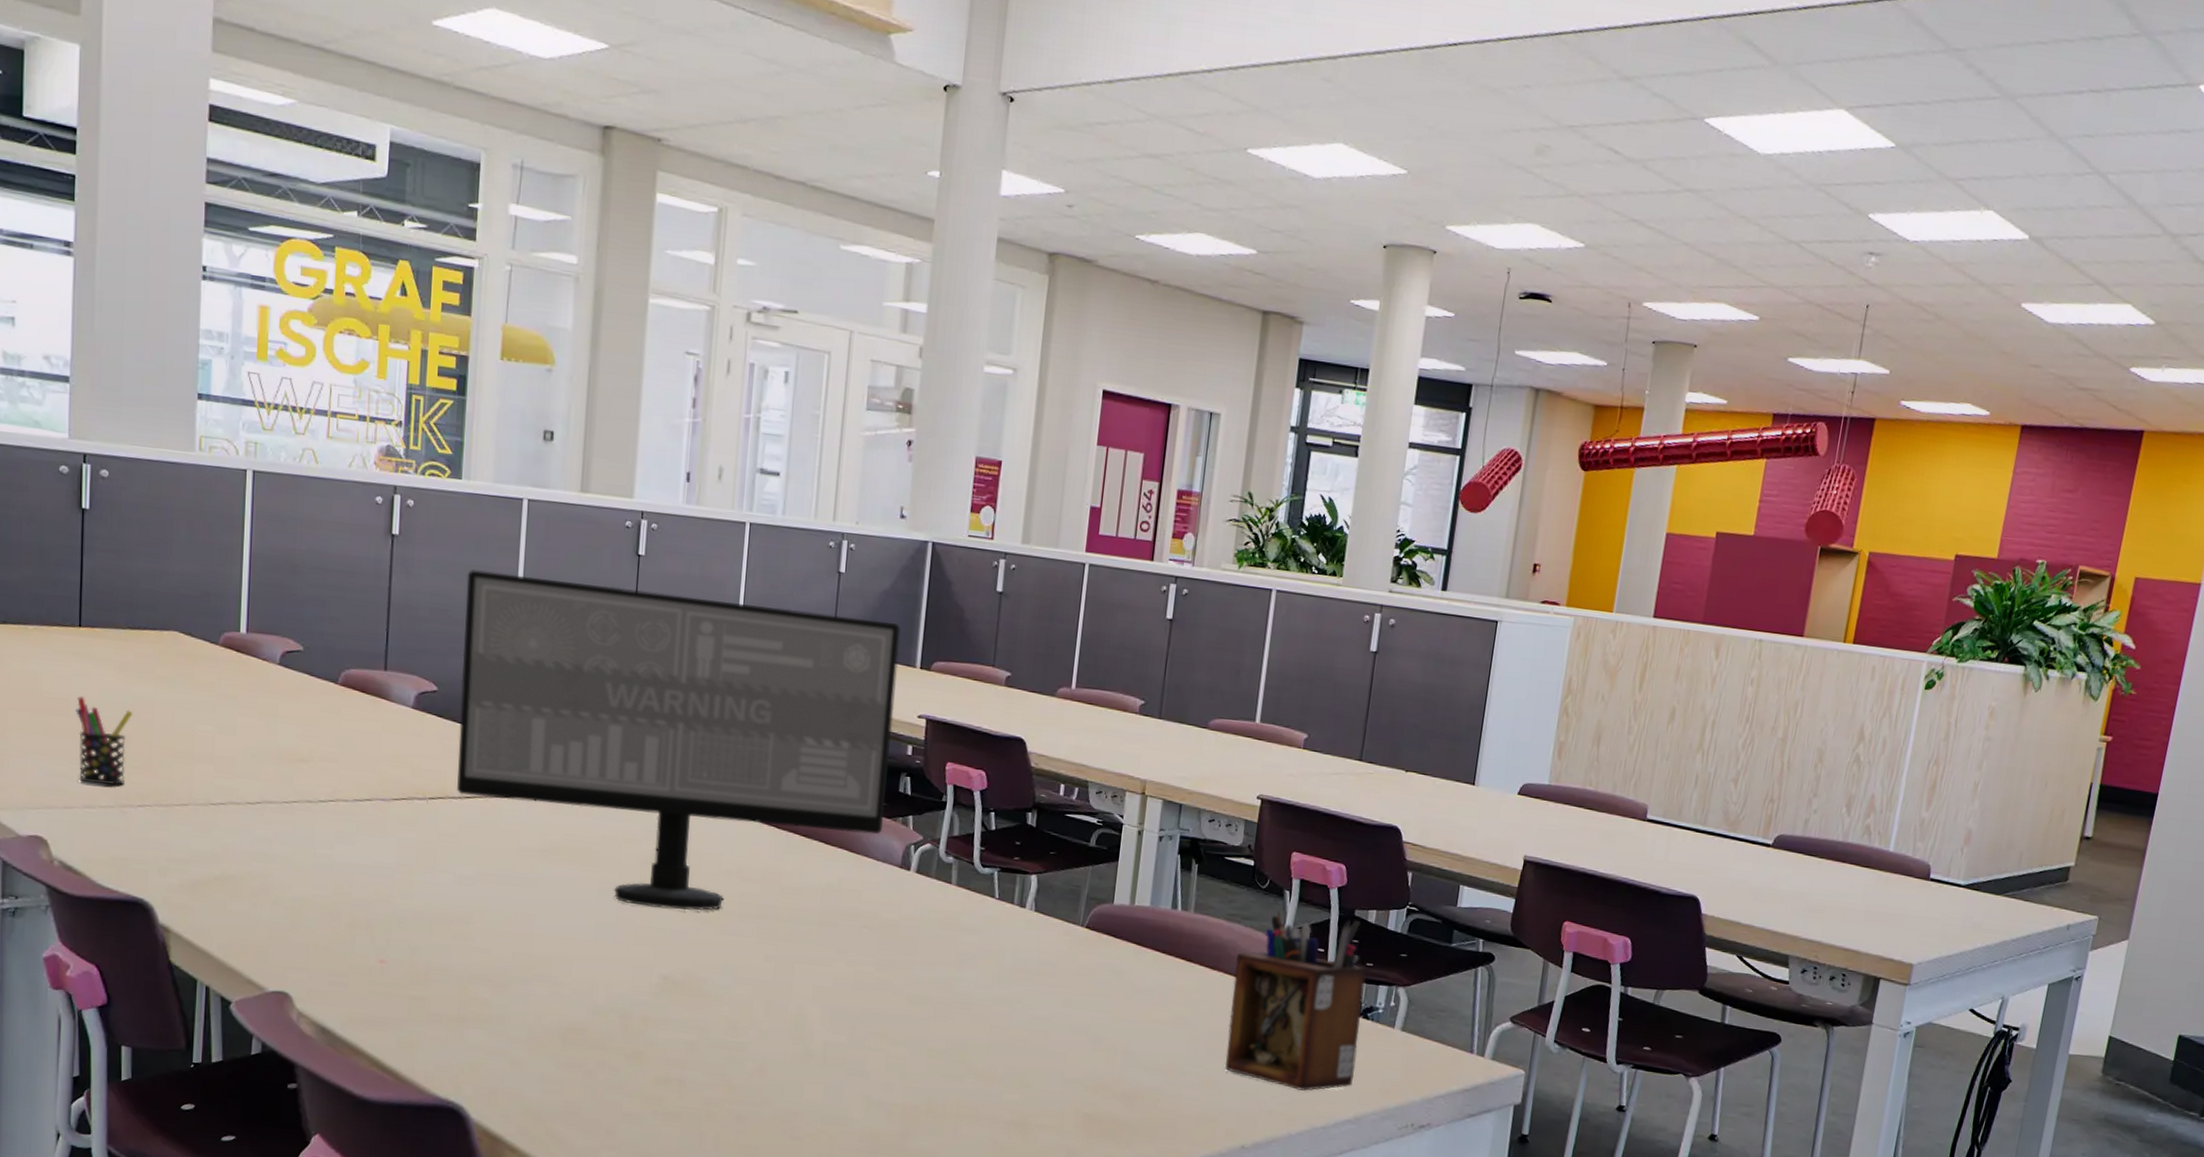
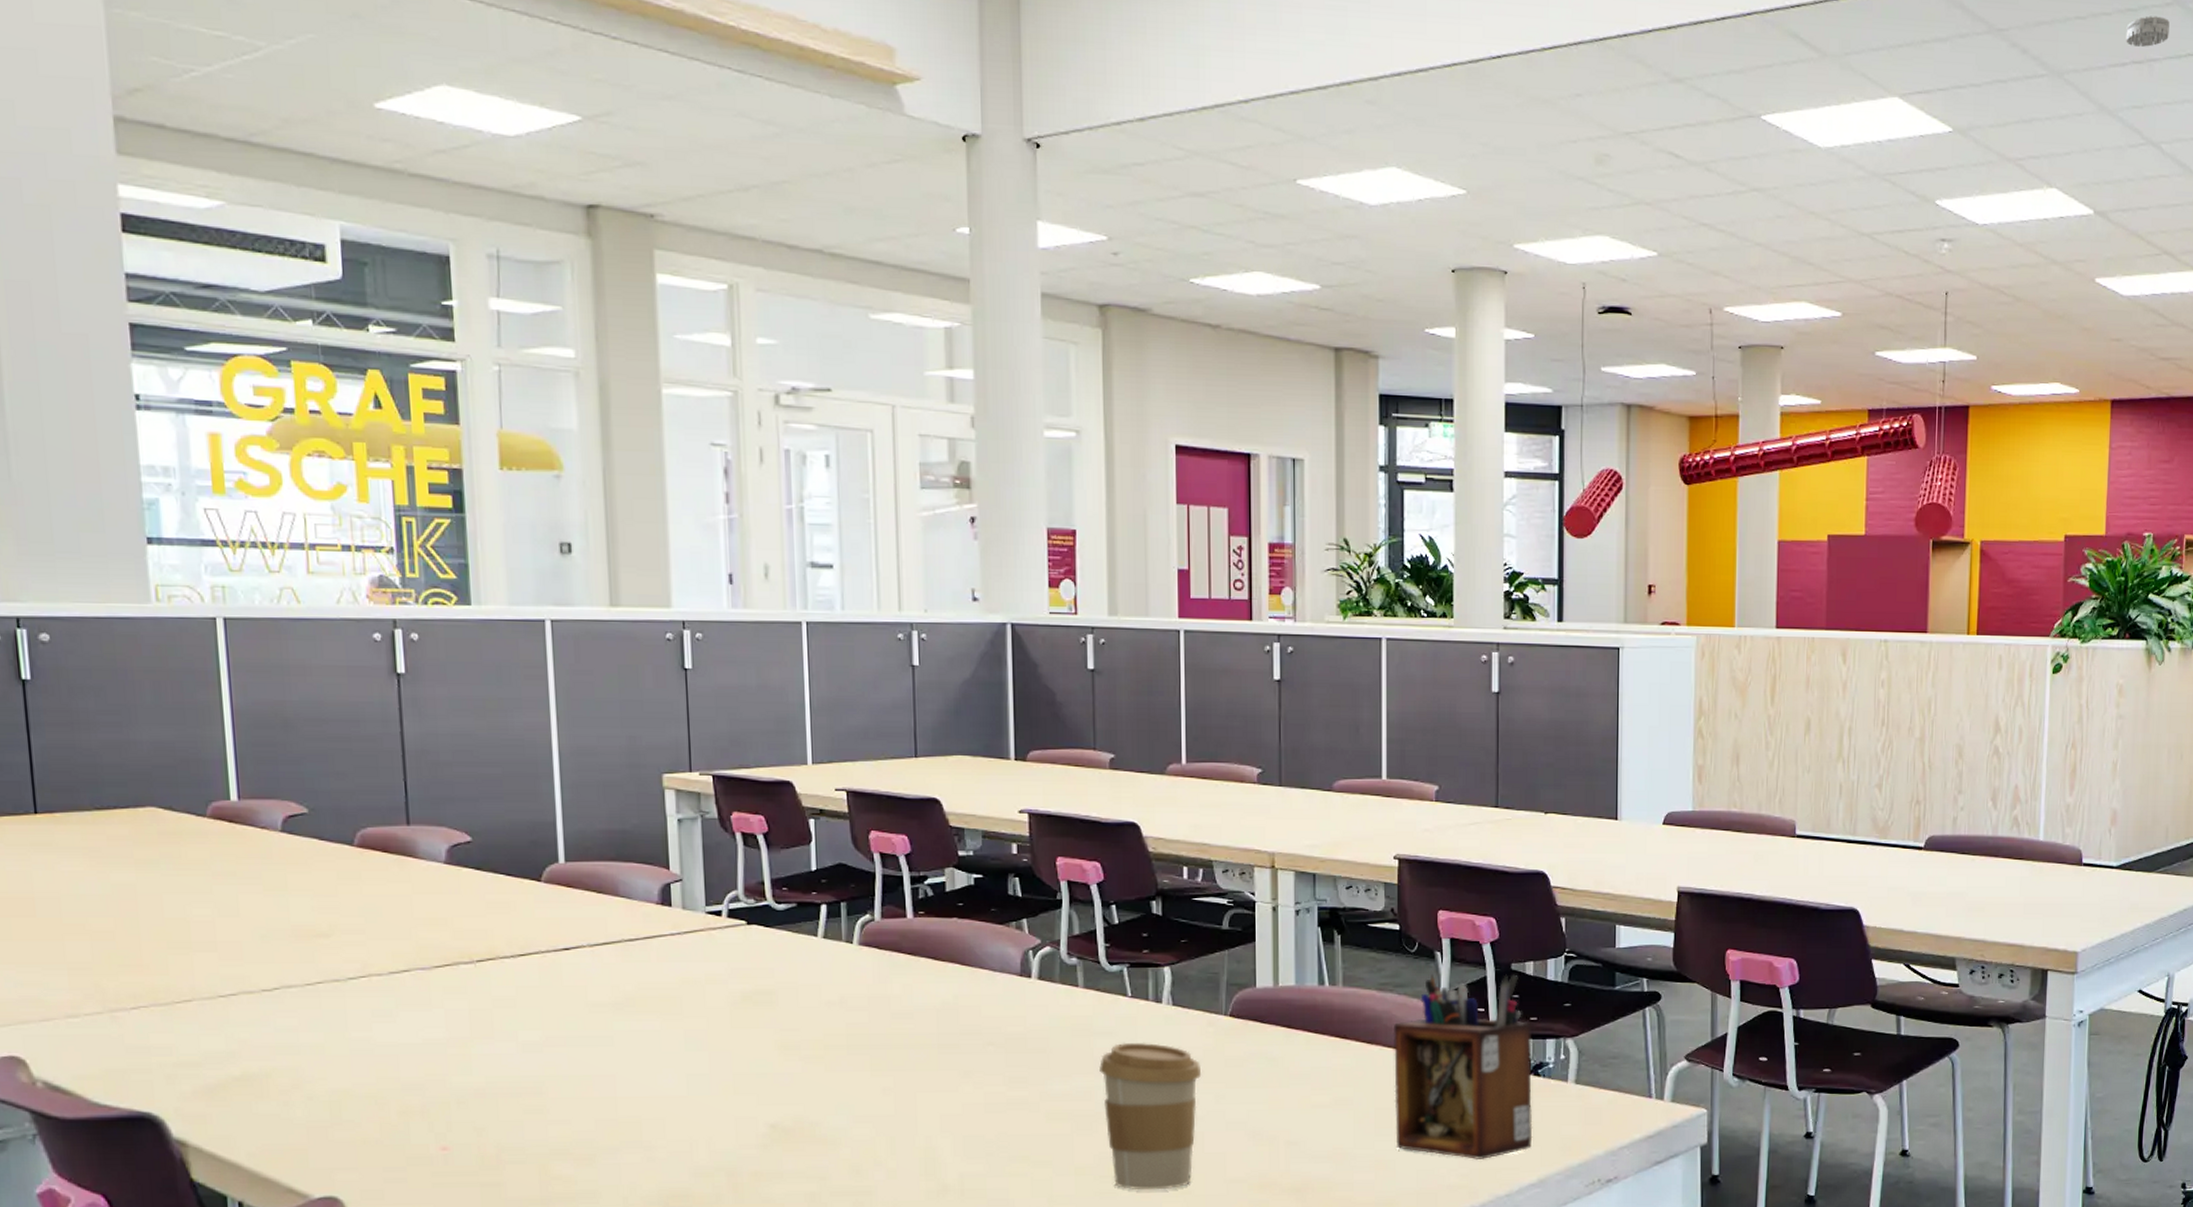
pen holder: present [76,696,133,785] -> none [42,892,113,989]
computer monitor: present [457,569,901,911] -> none [490,703,995,1051]
coffee cup: none [961,940,1054,1081] -> present [1099,1042,1202,1190]
smoke detector: none [2085,45,2134,77] -> present [2126,16,2170,47]

